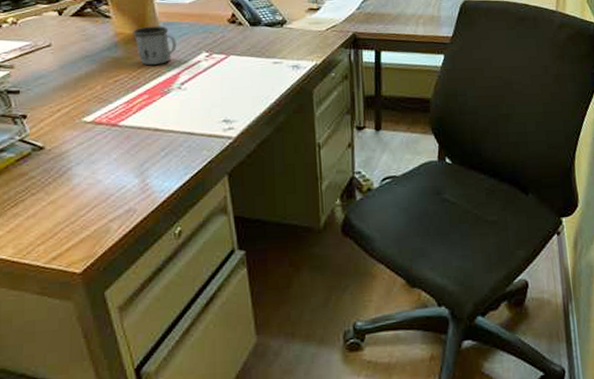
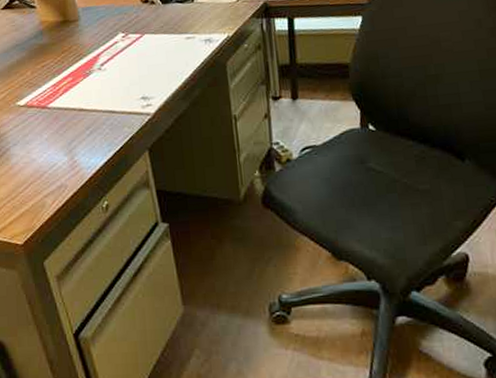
mug: present [133,26,177,66] -> none [55,11,95,50]

